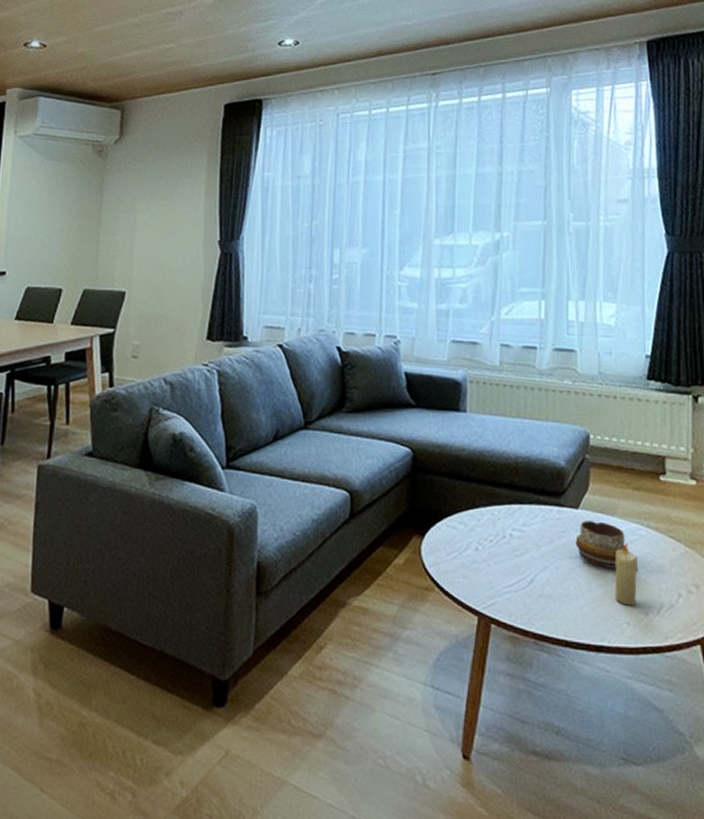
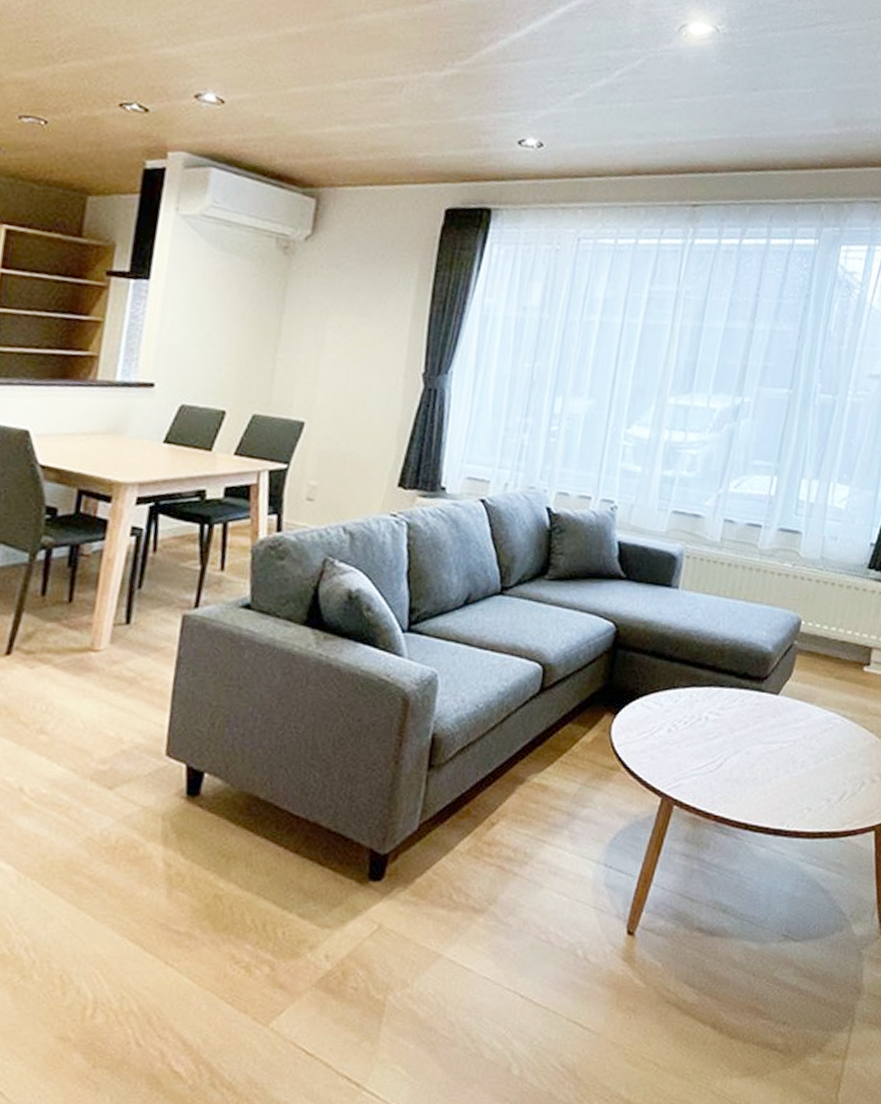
decorative bowl: present [575,521,628,568] -> none [770,707,821,756]
candle: present [615,543,639,606] -> none [800,731,829,792]

